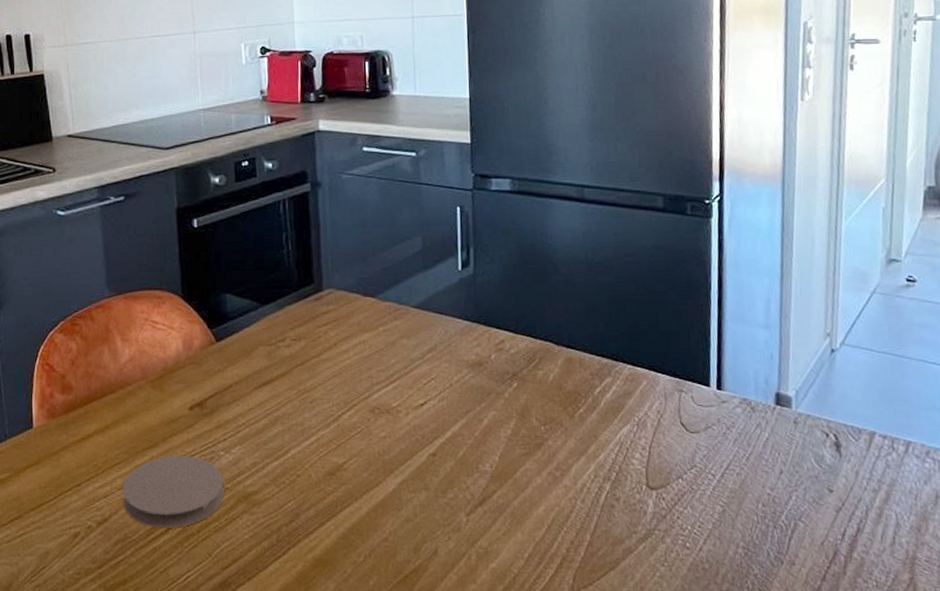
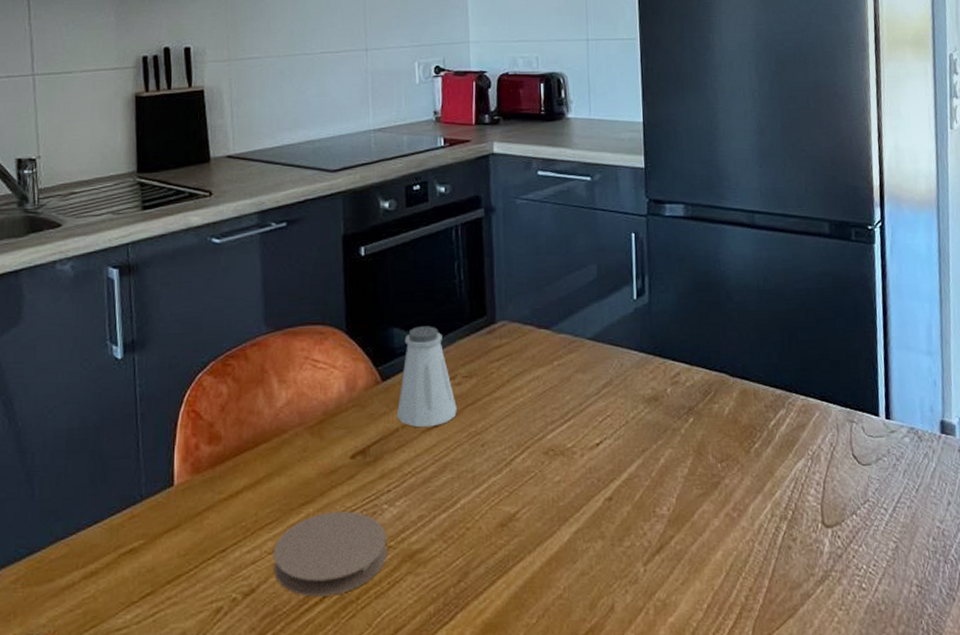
saltshaker: none [230,292,287,385] -> present [396,326,457,428]

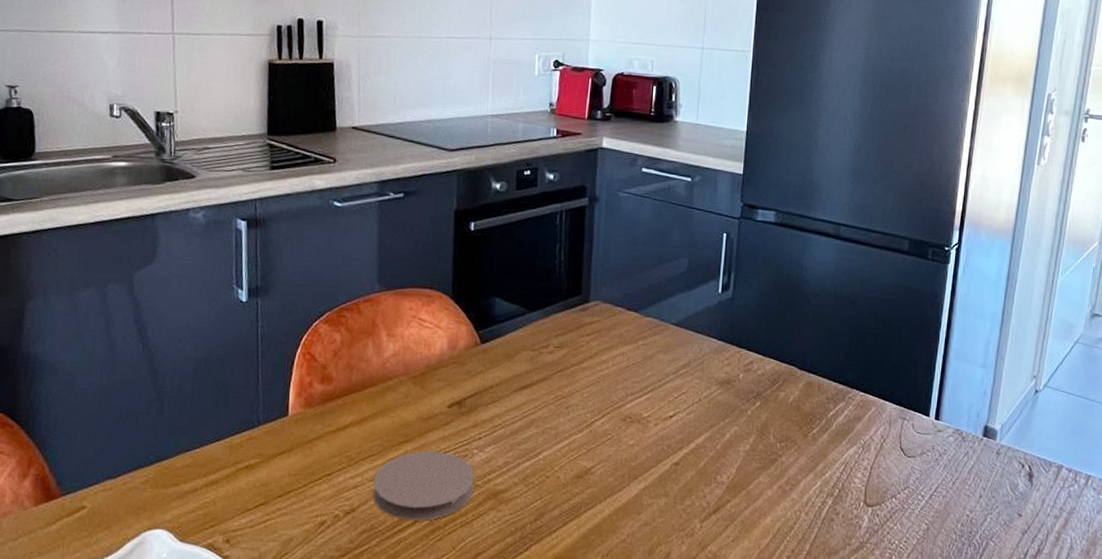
saltshaker: present [396,326,457,428] -> none [491,298,547,388]

